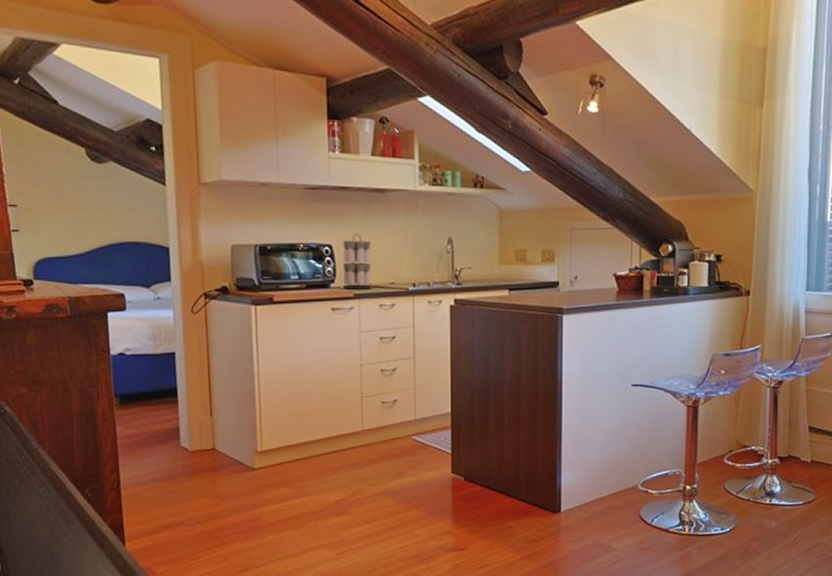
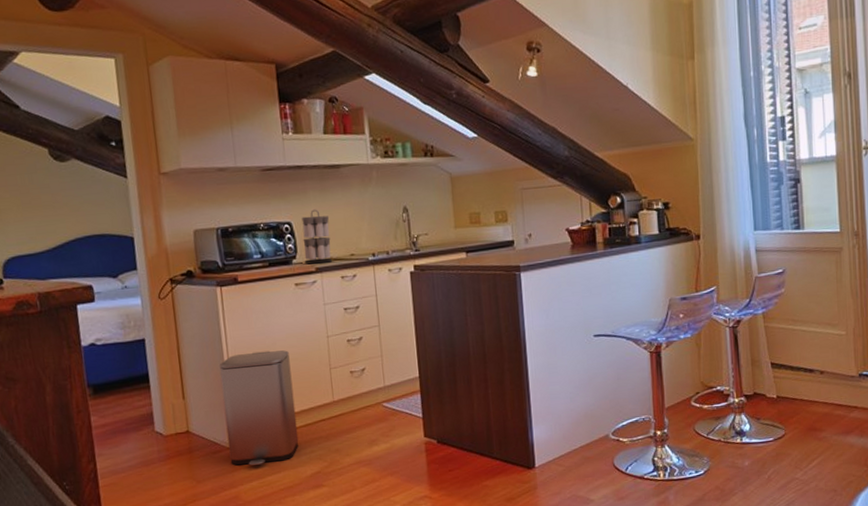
pedal bin: none [249,374,325,488] -> present [219,350,299,466]

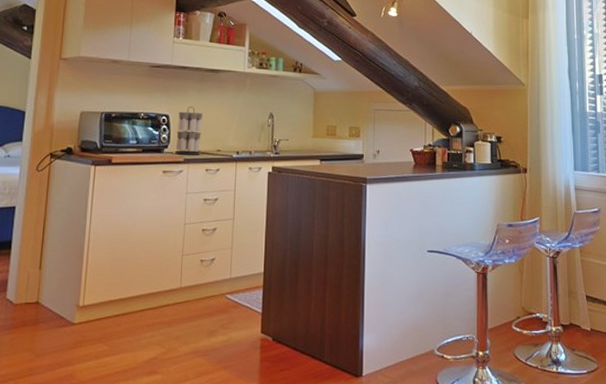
pedal bin: present [219,350,299,466] -> none [72,231,147,344]

